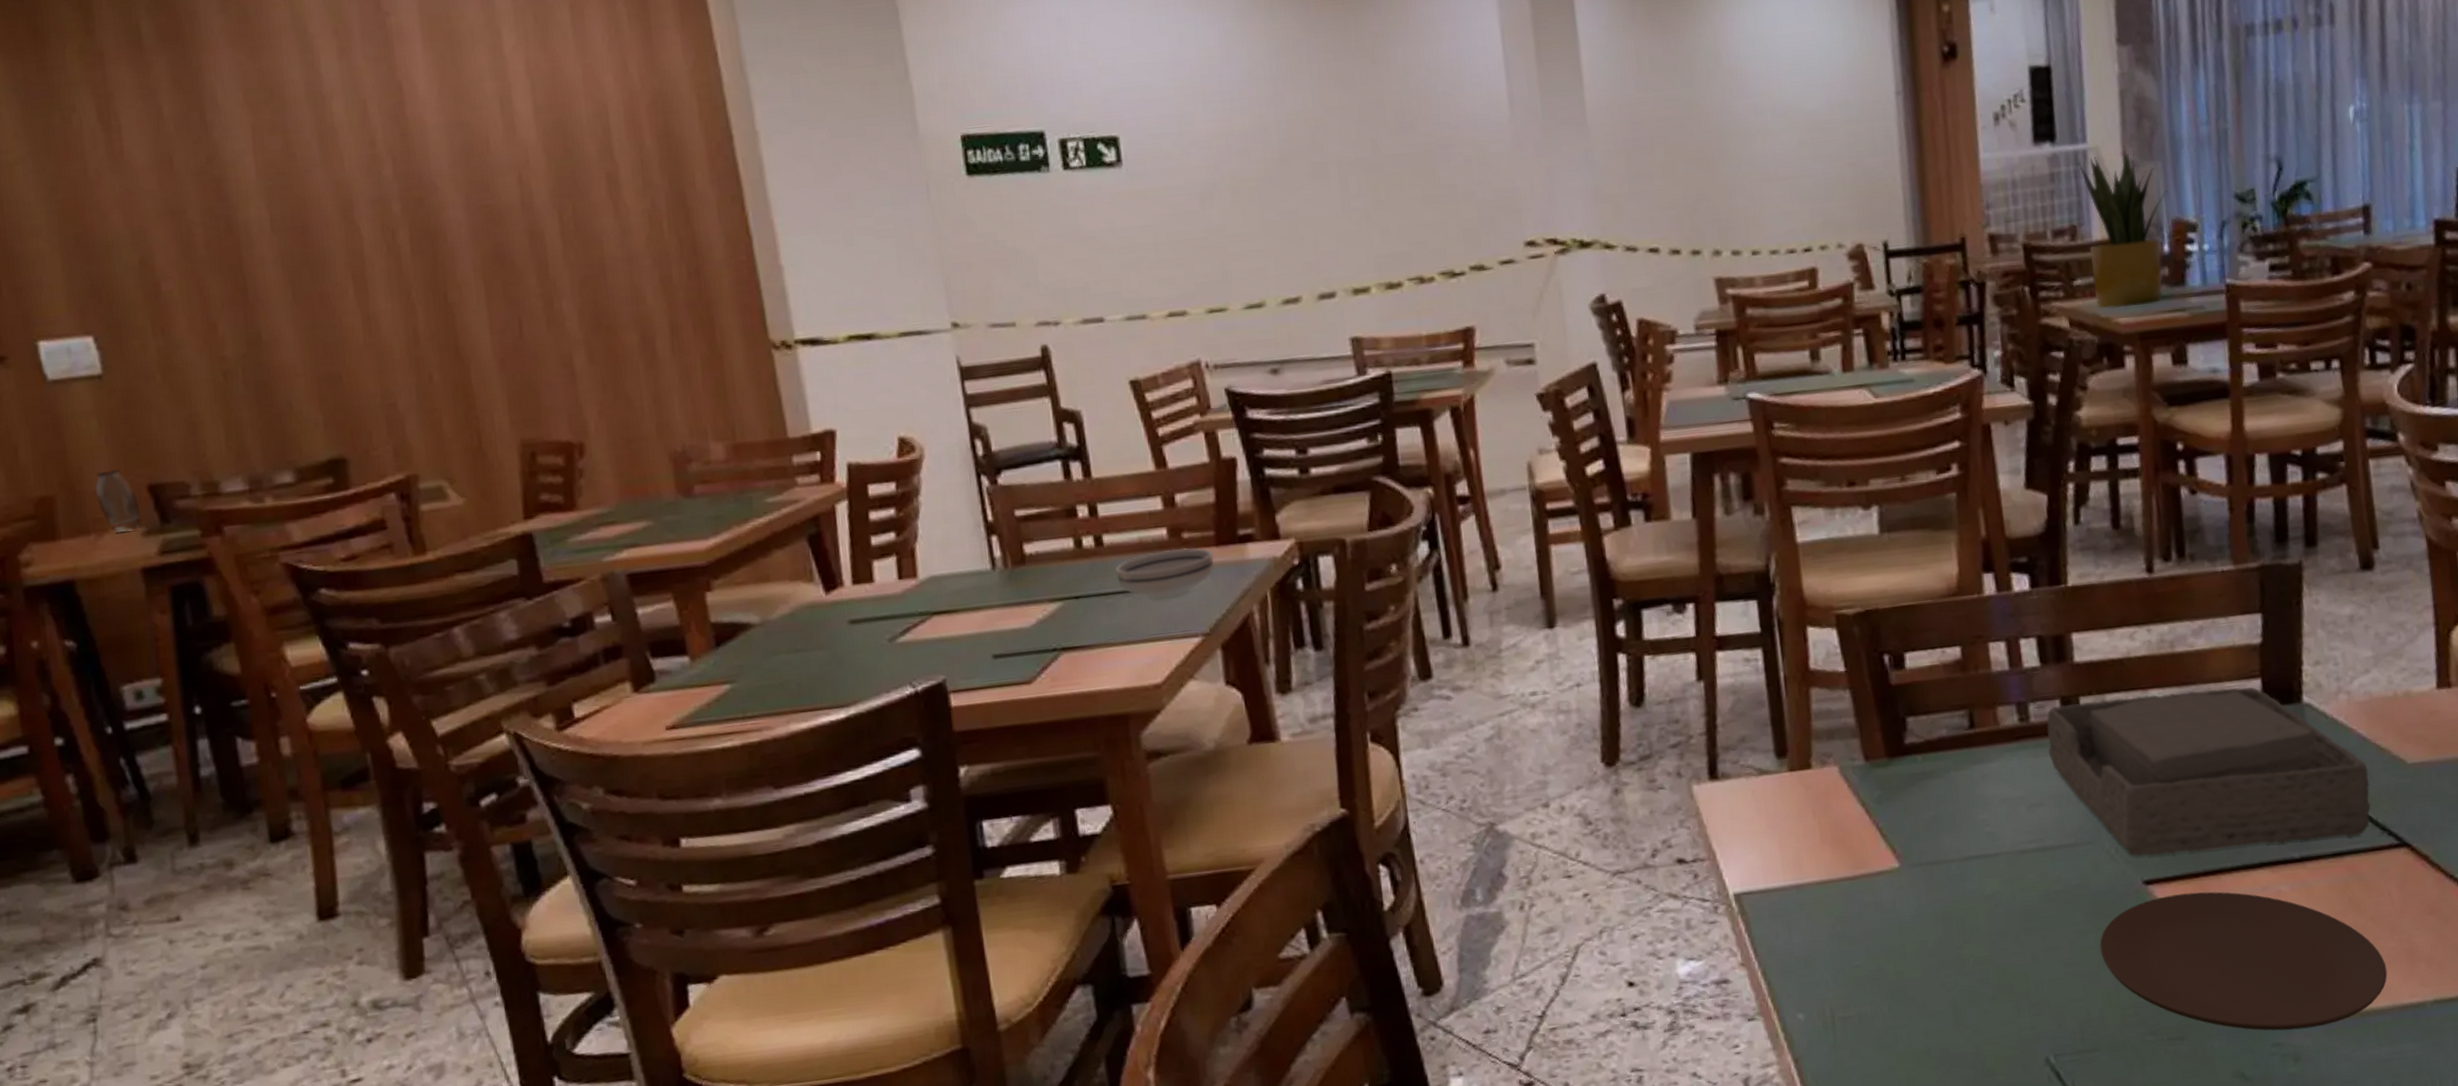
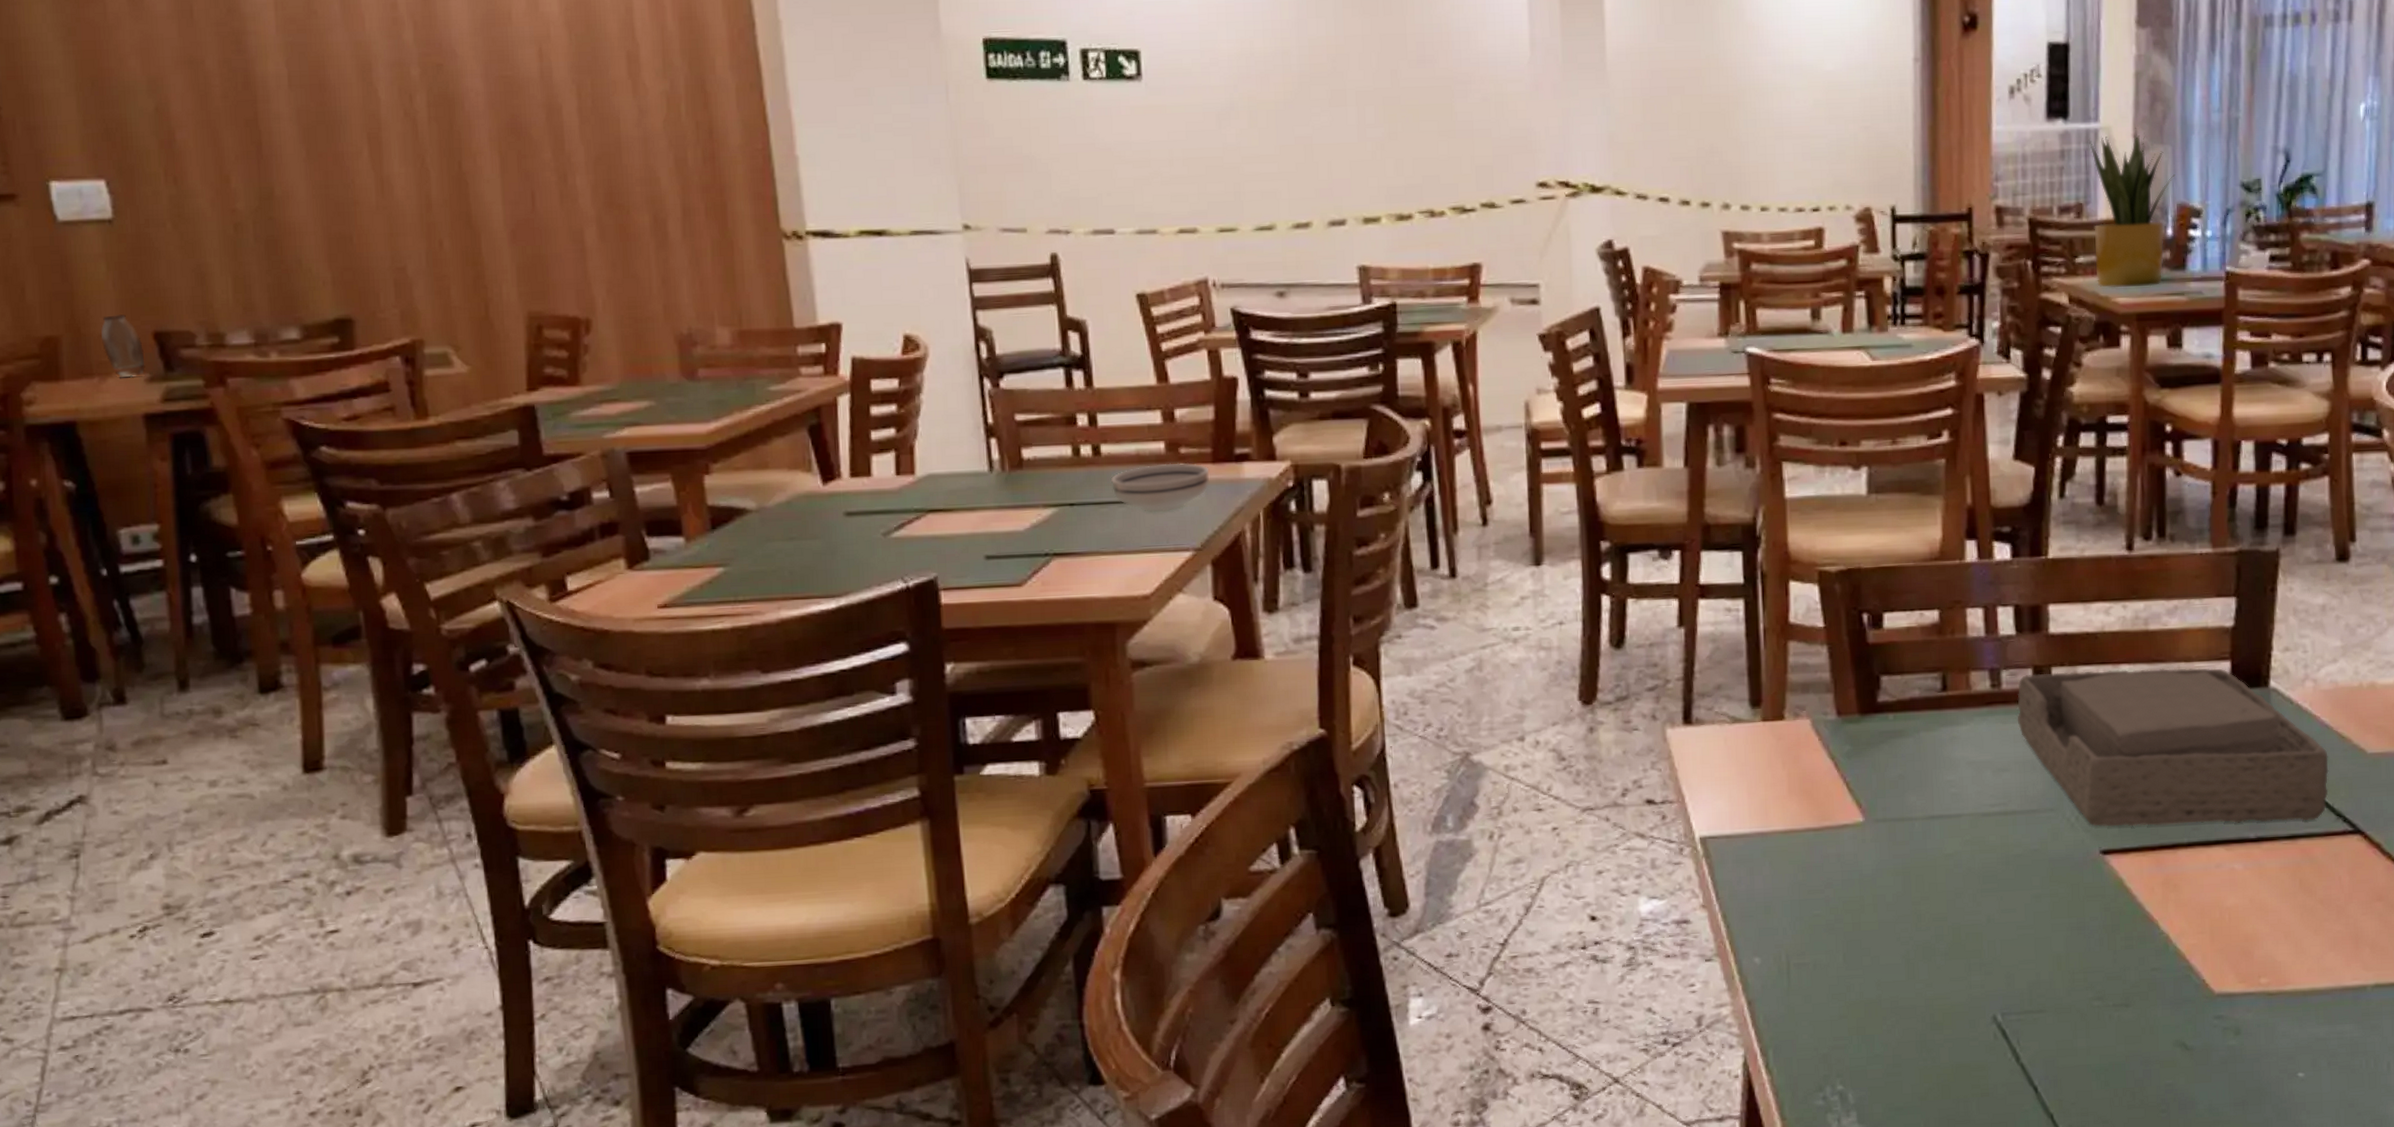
plate: present [2099,891,2387,1031] -> none [2054,864,2332,1004]

